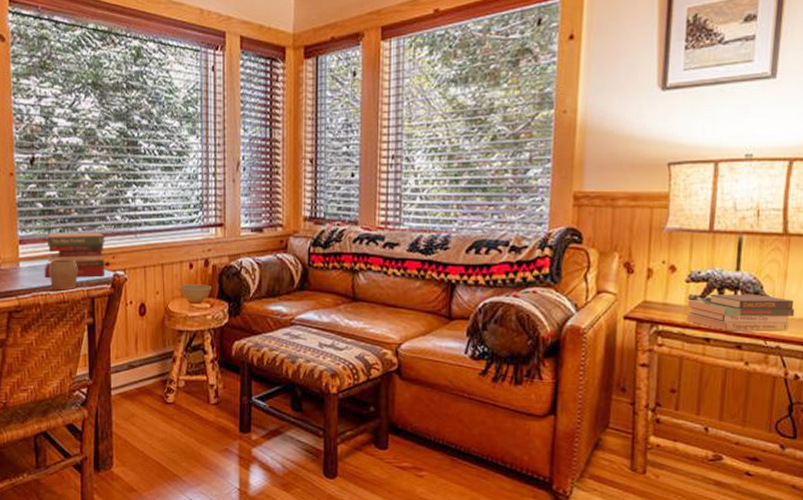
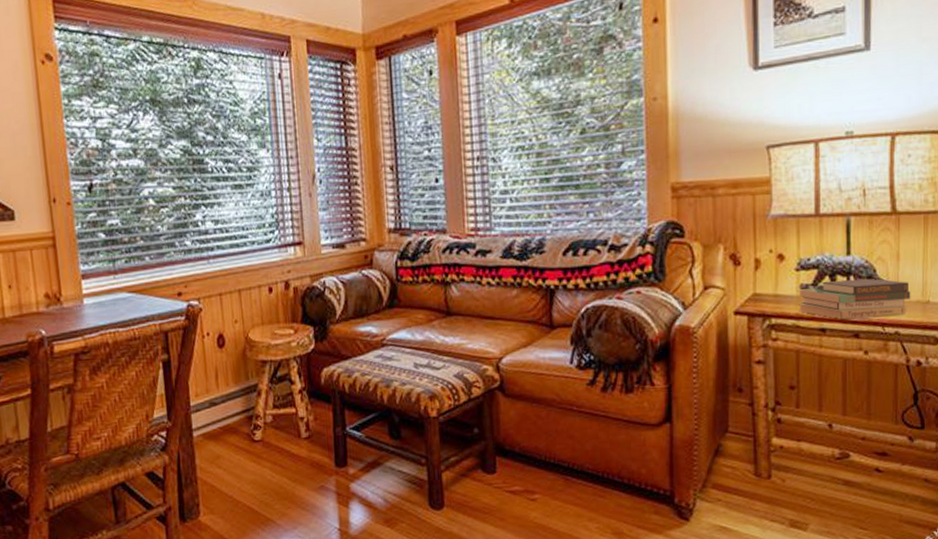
books: present [44,232,105,278] -> none [110,260,178,314]
mug: present [50,260,77,289] -> none [117,292,148,326]
bowl: present [179,284,211,305] -> none [259,309,294,332]

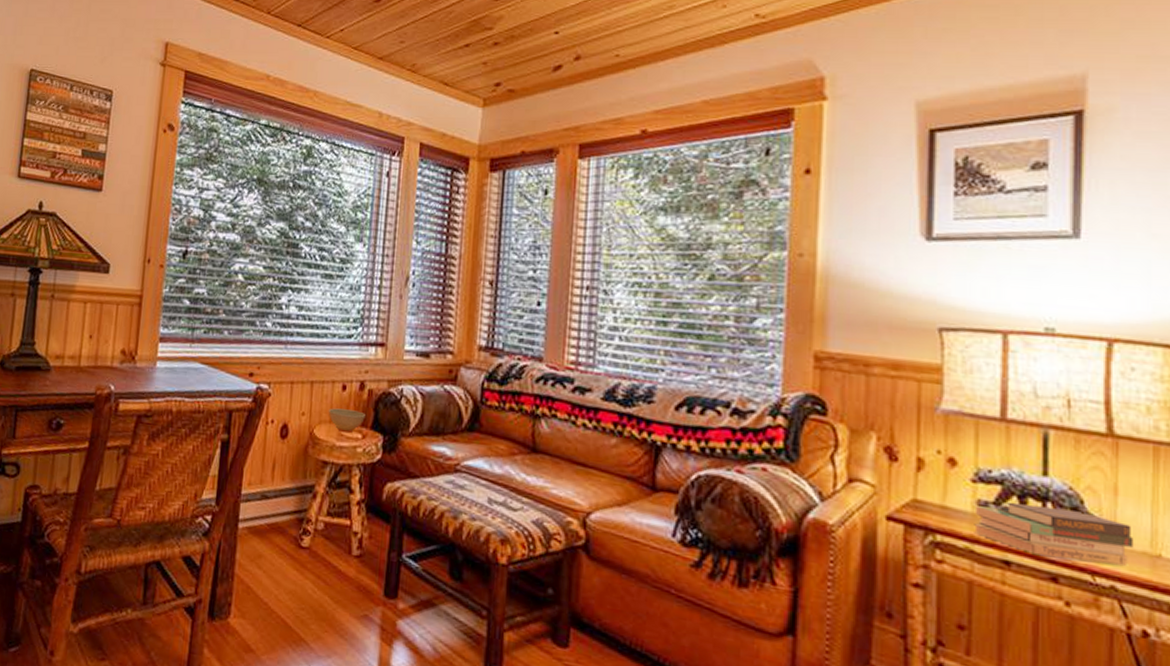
bowl: none [259,309,294,332] -> present [328,408,365,434]

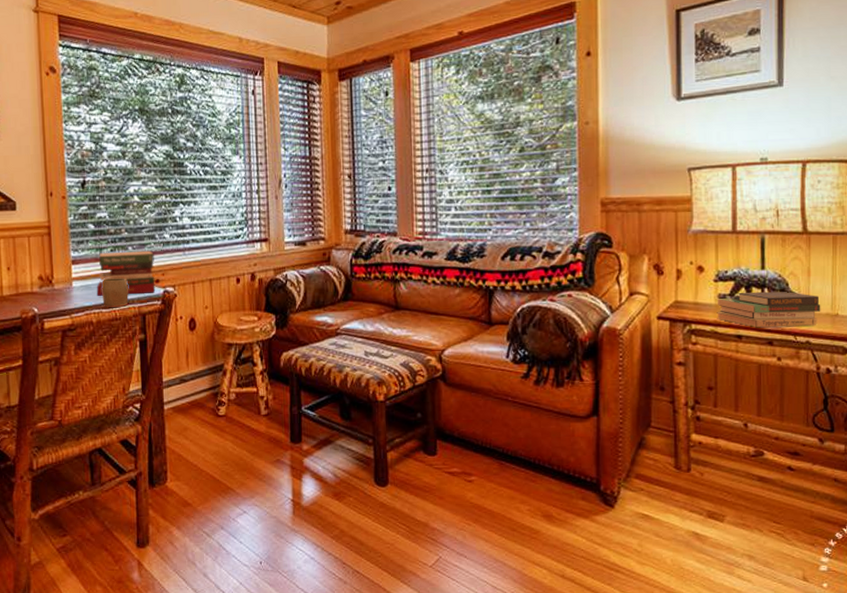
books: none [181,334,252,388] -> present [96,250,156,296]
mug: none [186,363,218,399] -> present [102,278,129,307]
bowl: present [328,408,365,434] -> none [227,298,258,318]

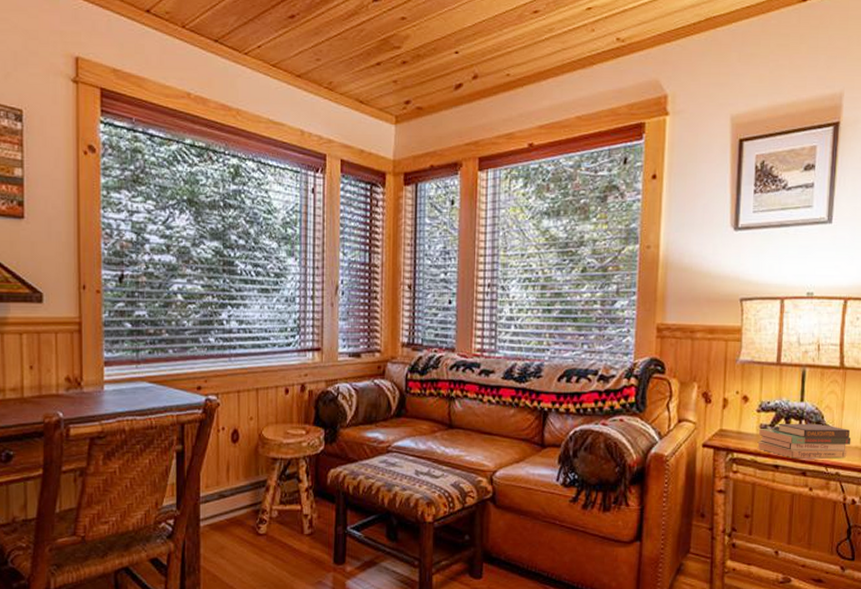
books: present [96,250,156,296] -> none [130,354,197,402]
mug: present [102,278,129,307] -> none [137,383,166,414]

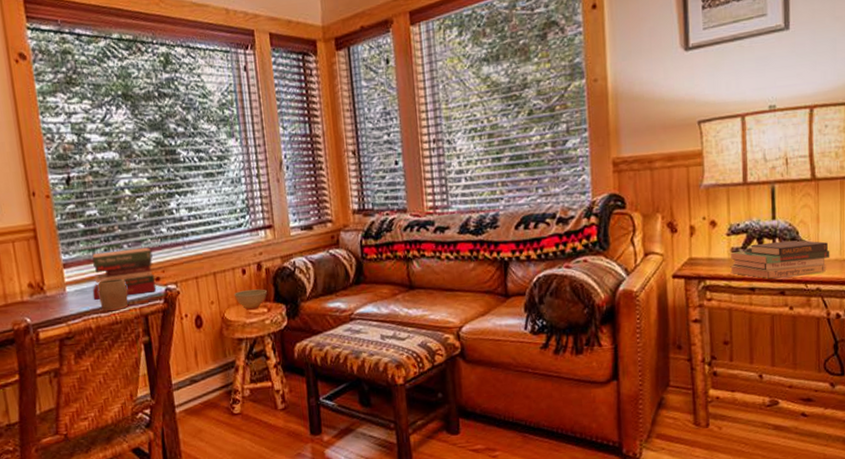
books: none [130,354,197,402] -> present [92,247,156,300]
mug: none [137,383,166,414] -> present [98,278,128,311]
bowl: none [274,410,307,431] -> present [233,289,267,311]

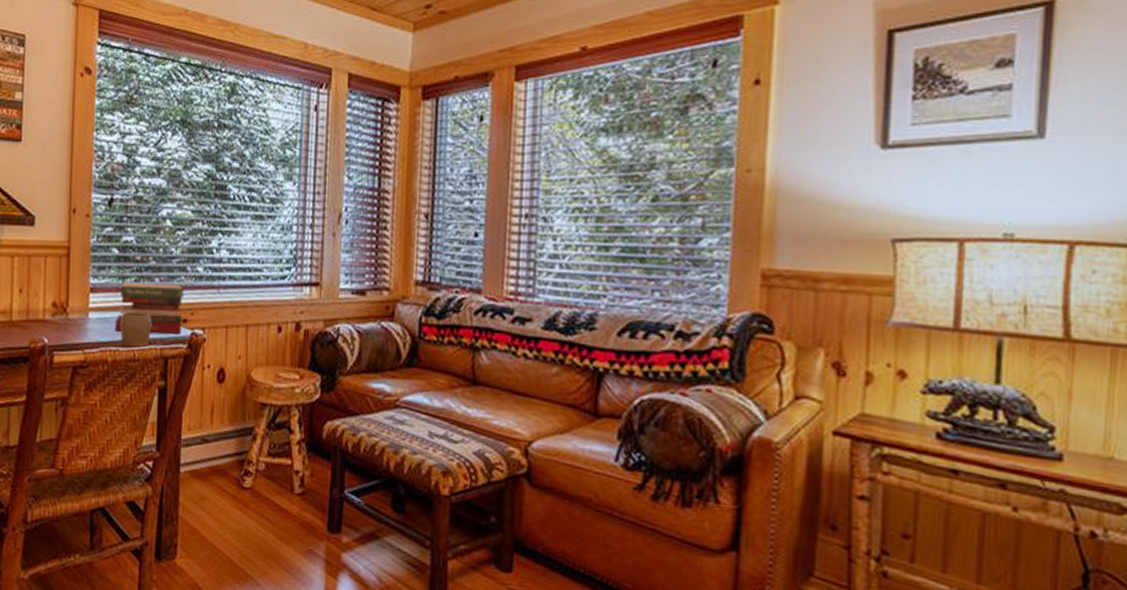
bowl: present [233,289,267,311] -> none [264,350,302,375]
books: present [730,240,830,279] -> none [922,411,1087,469]

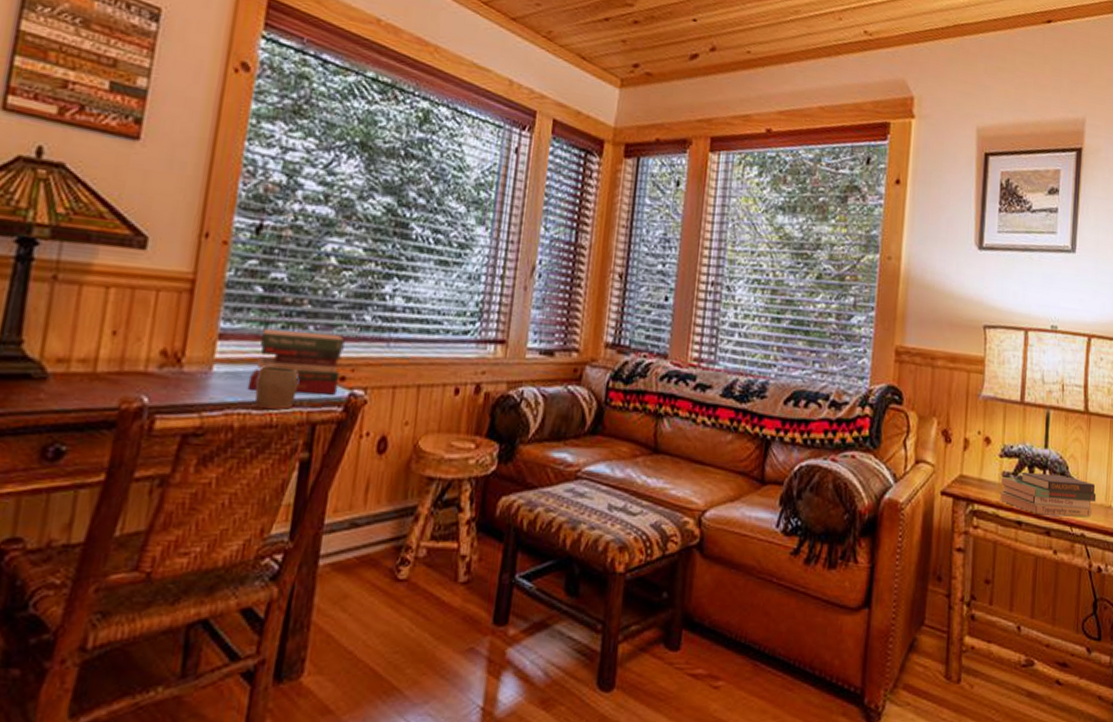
books: none [922,411,1087,469] -> present [999,471,1097,517]

